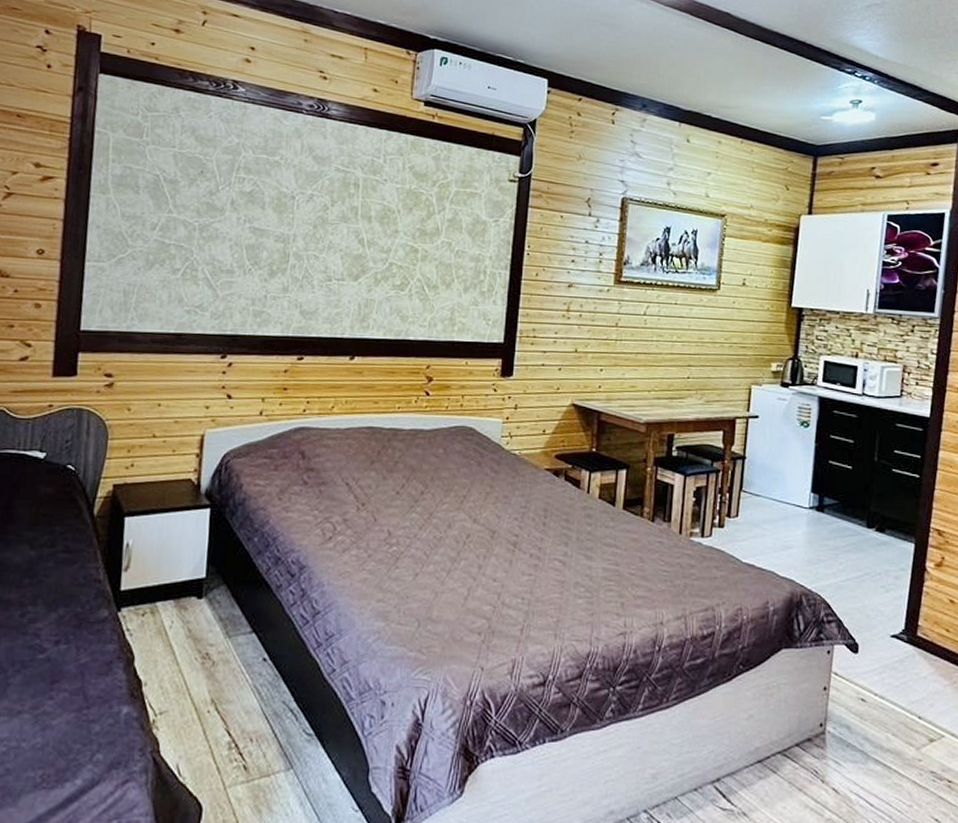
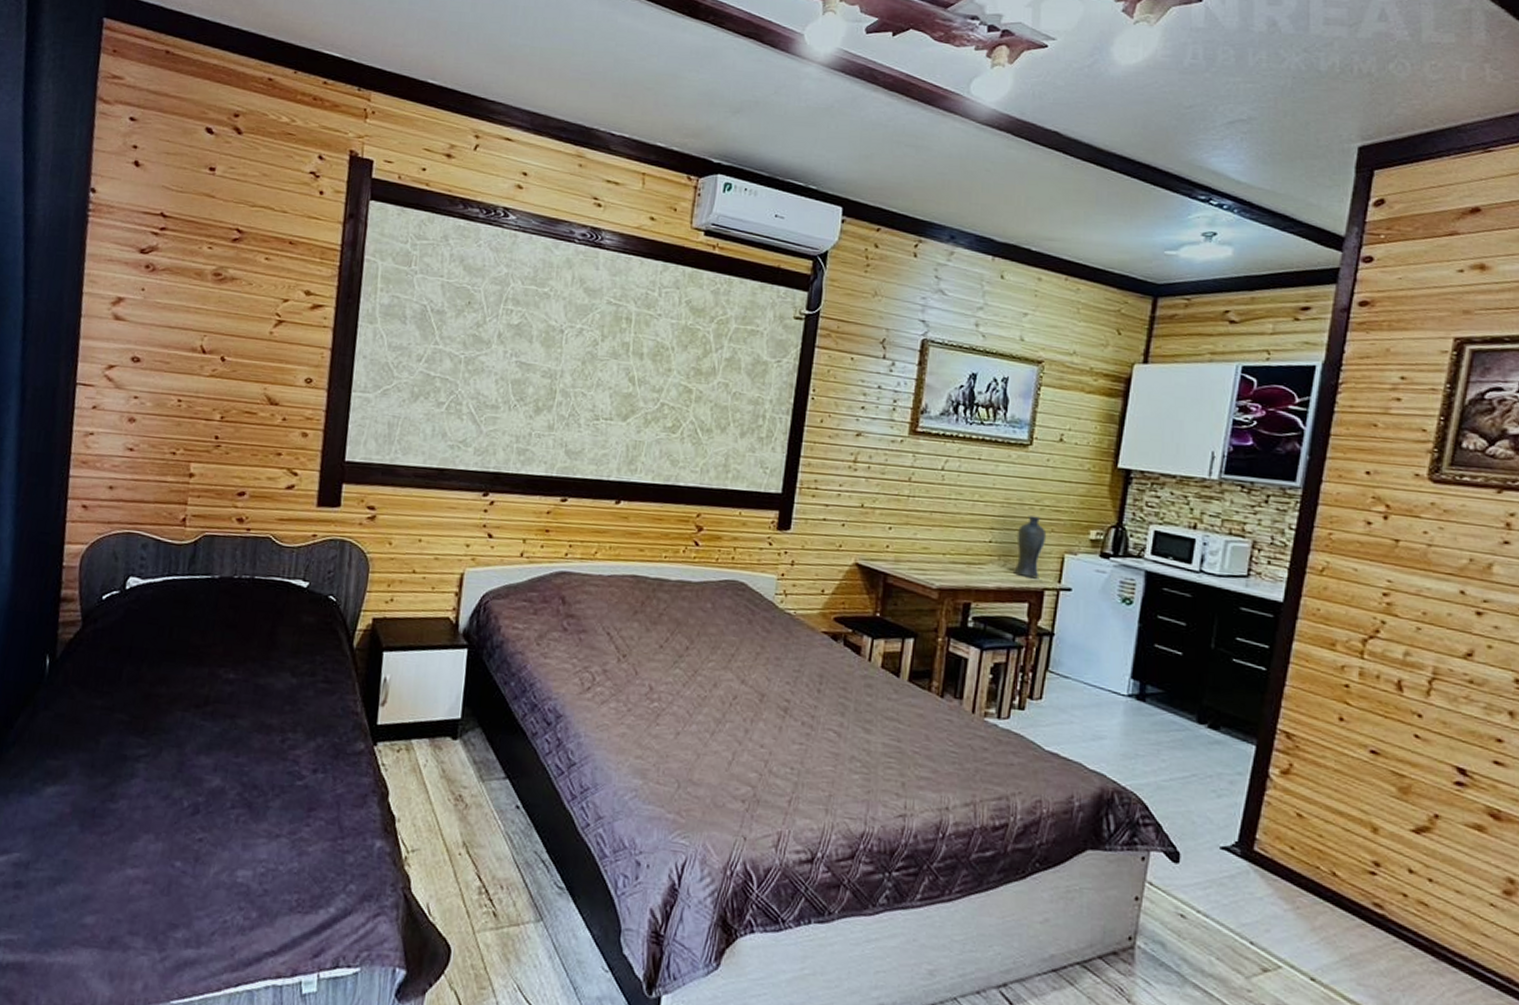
vase: none [708,353,736,409] -> present [1012,515,1047,579]

